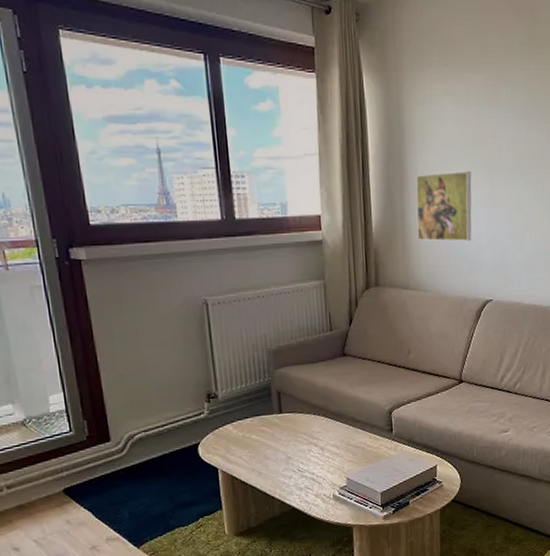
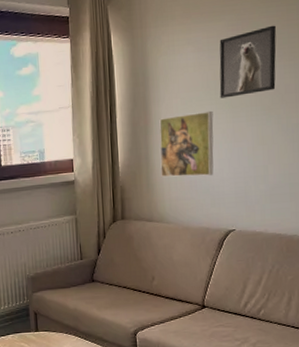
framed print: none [478,84,535,158] -> present [219,25,277,98]

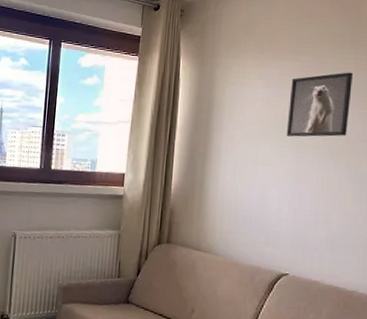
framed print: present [159,110,214,178] -> none [214,146,277,213]

